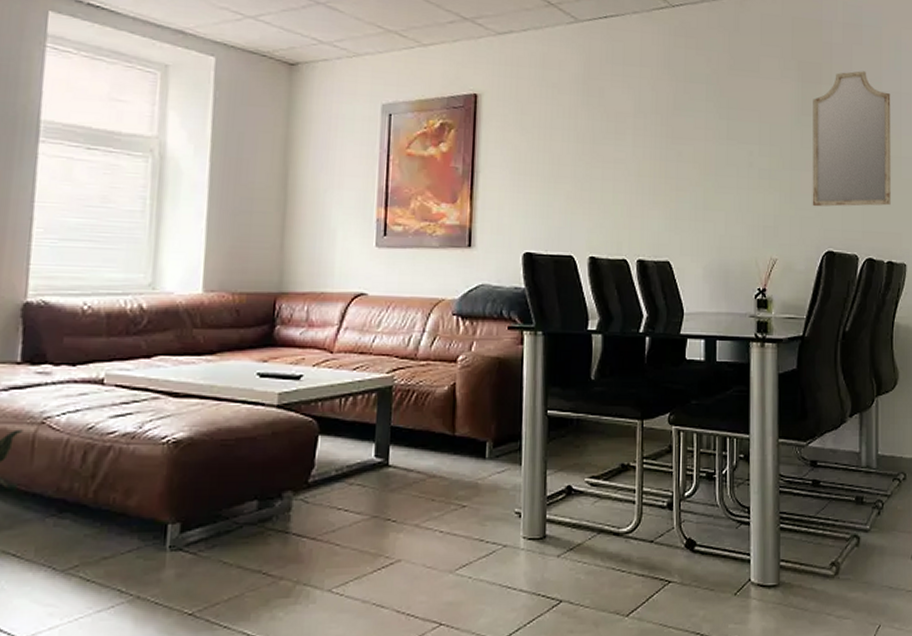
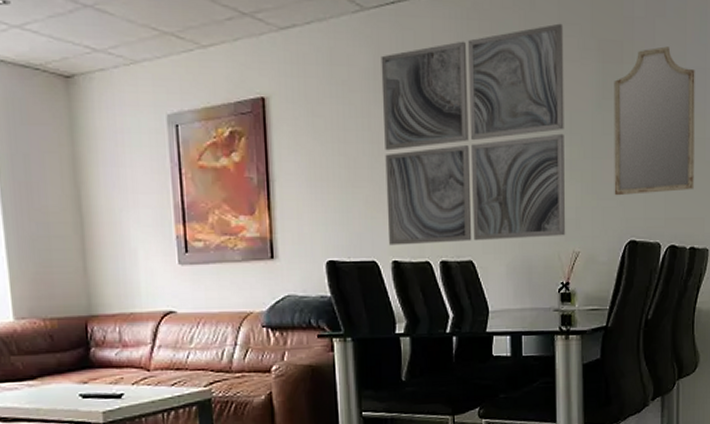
wall art: none [587,44,765,243] -> present [381,23,566,246]

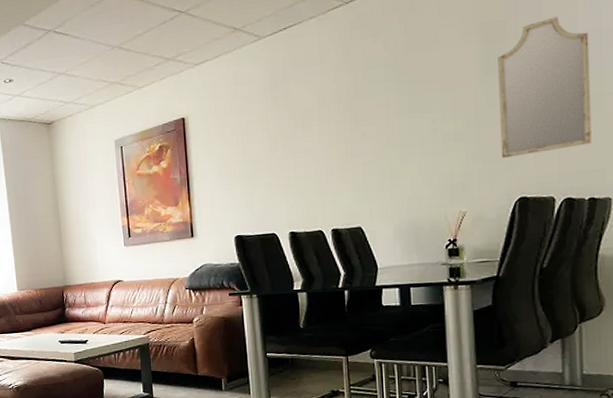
wall art: present [381,23,566,246] -> none [276,16,452,220]

